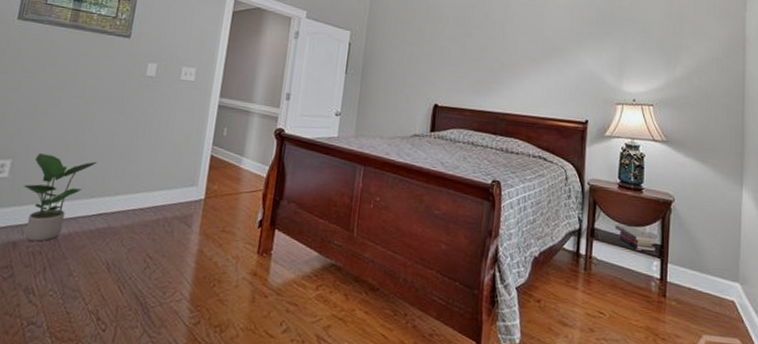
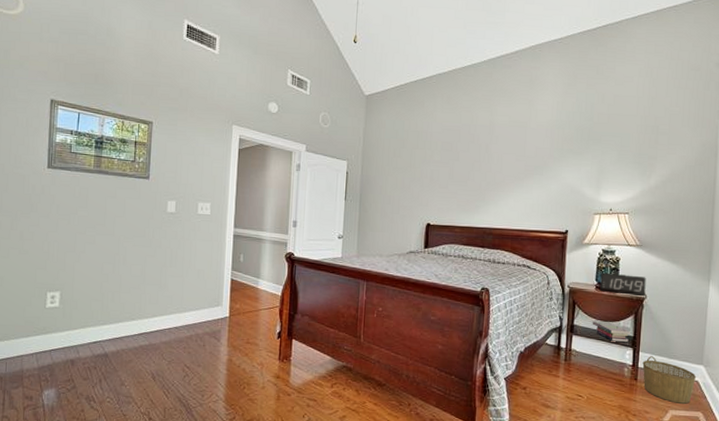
potted plant: present [22,153,97,242] -> none [72,285,133,359]
alarm clock: none [623,170,674,199] -> present [600,273,646,296]
basket: none [671,269,731,328] -> present [642,356,696,404]

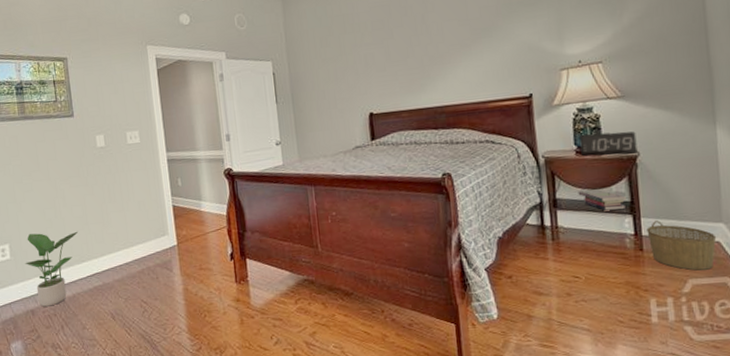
potted plant: none [72,285,133,359] -> present [24,231,78,307]

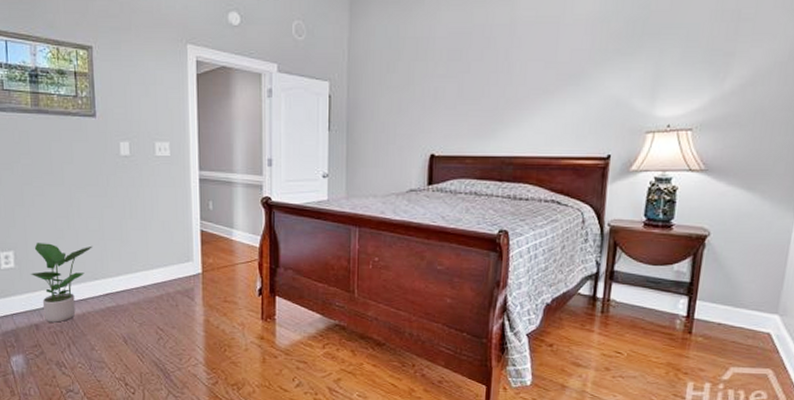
books: present [578,189,626,211] -> none [637,265,686,290]
alarm clock: present [579,131,638,157] -> none [649,207,711,233]
basket: present [646,220,716,271] -> none [699,305,767,360]

